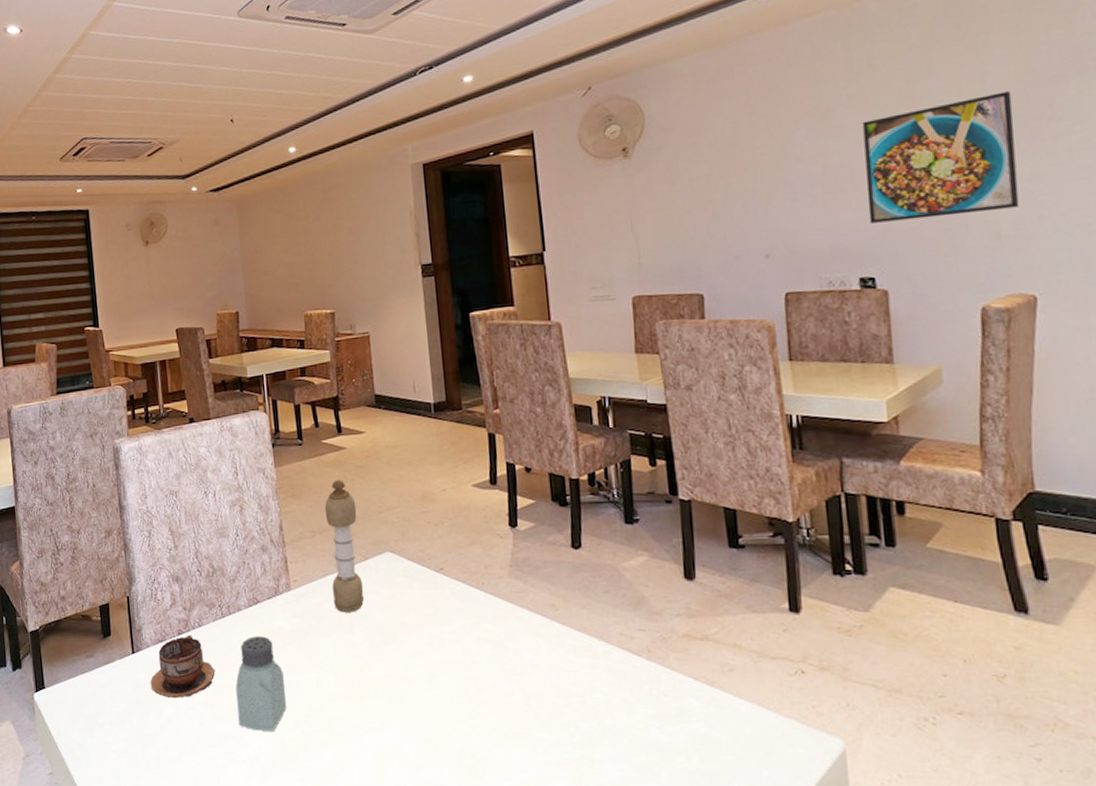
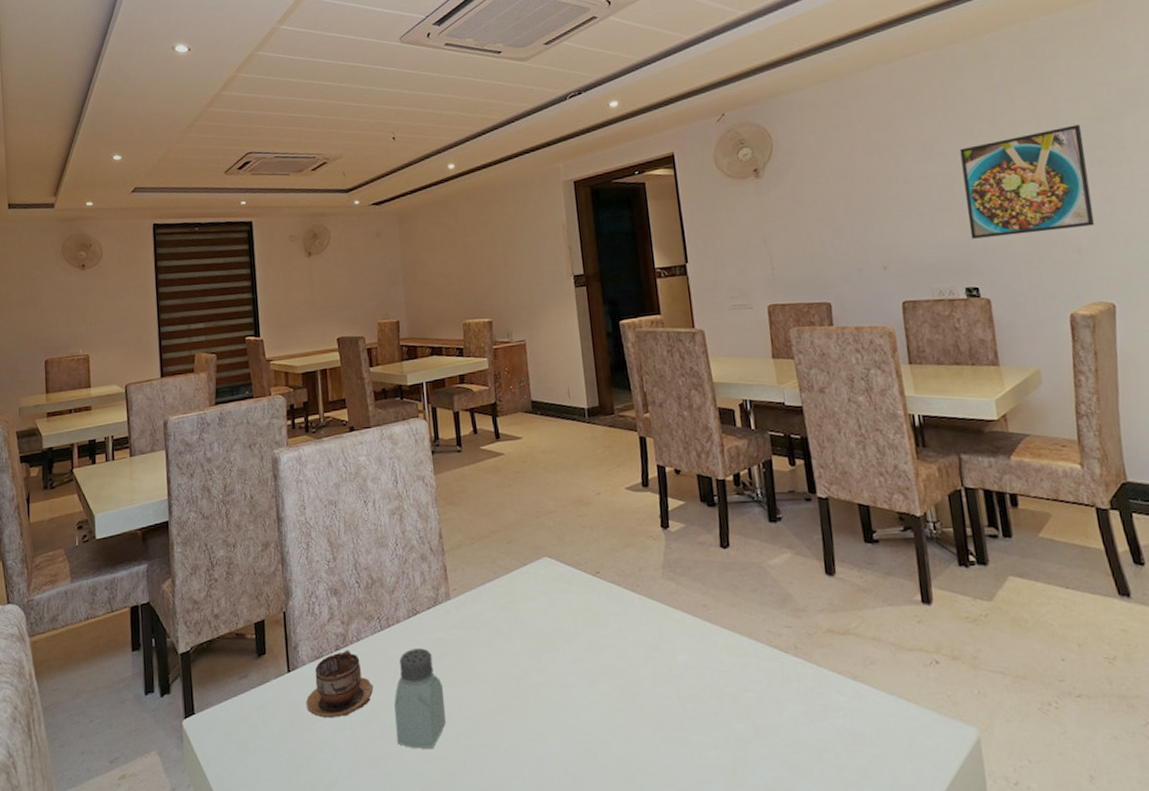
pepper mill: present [324,479,364,613] -> none [483,485,522,621]

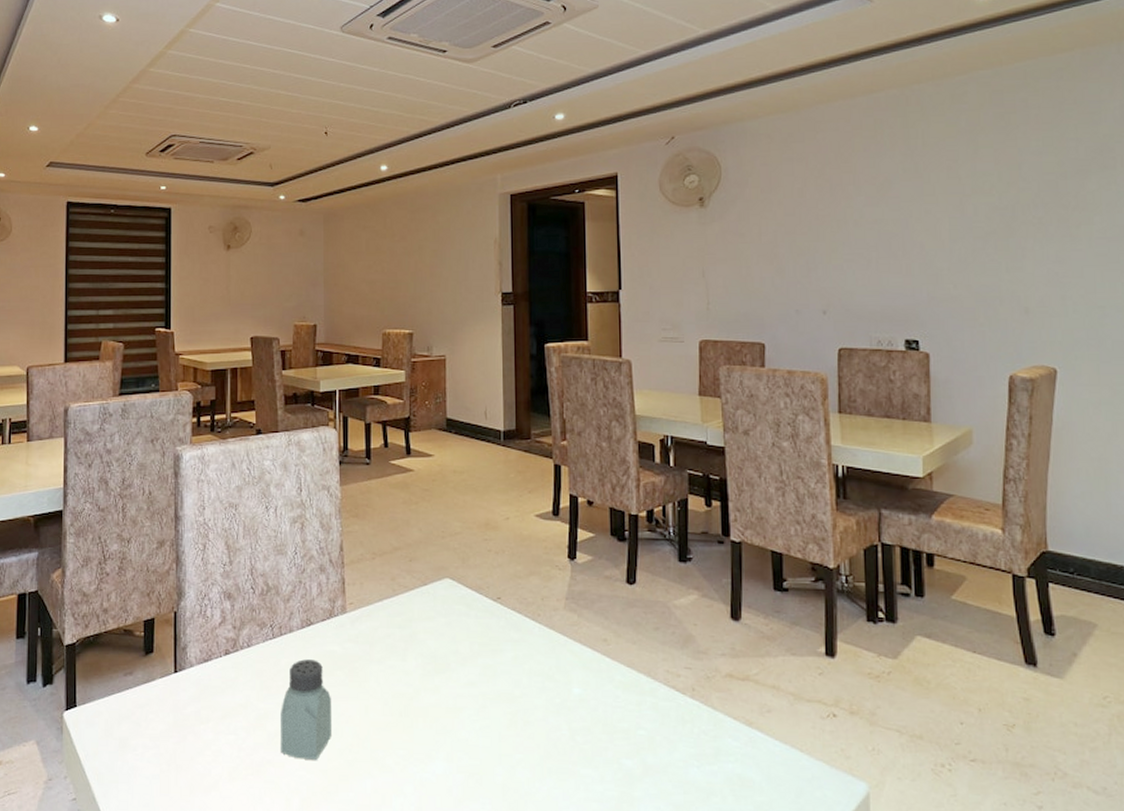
cup: present [305,650,374,719] -> none [190,655,261,722]
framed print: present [959,124,1095,239] -> none [915,180,1046,290]

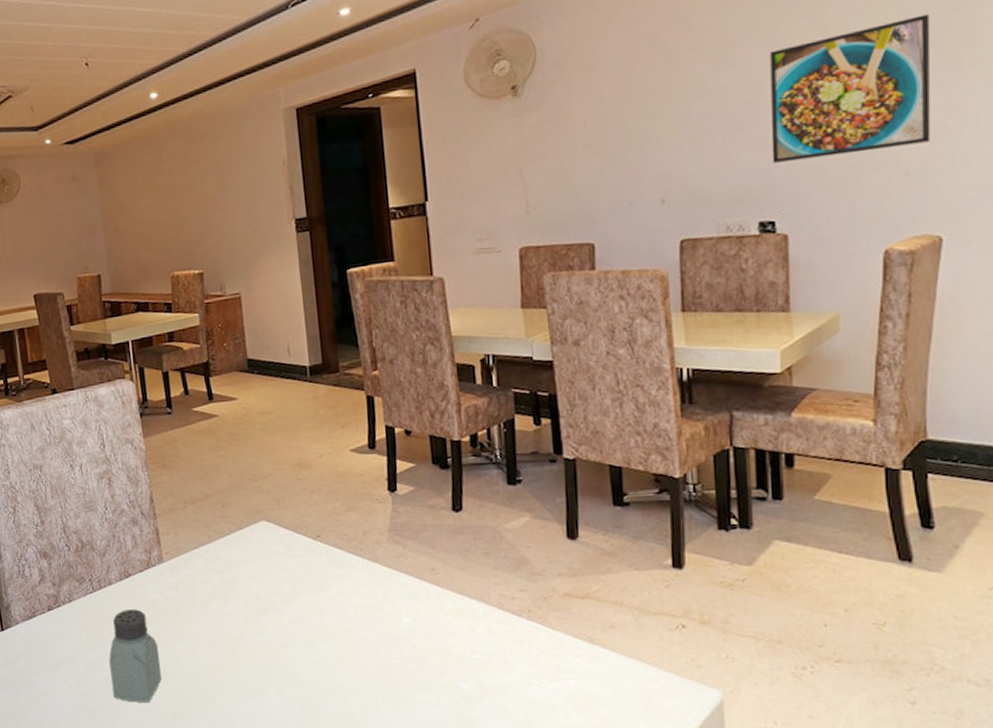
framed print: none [915,180,1046,290] -> present [769,14,931,163]

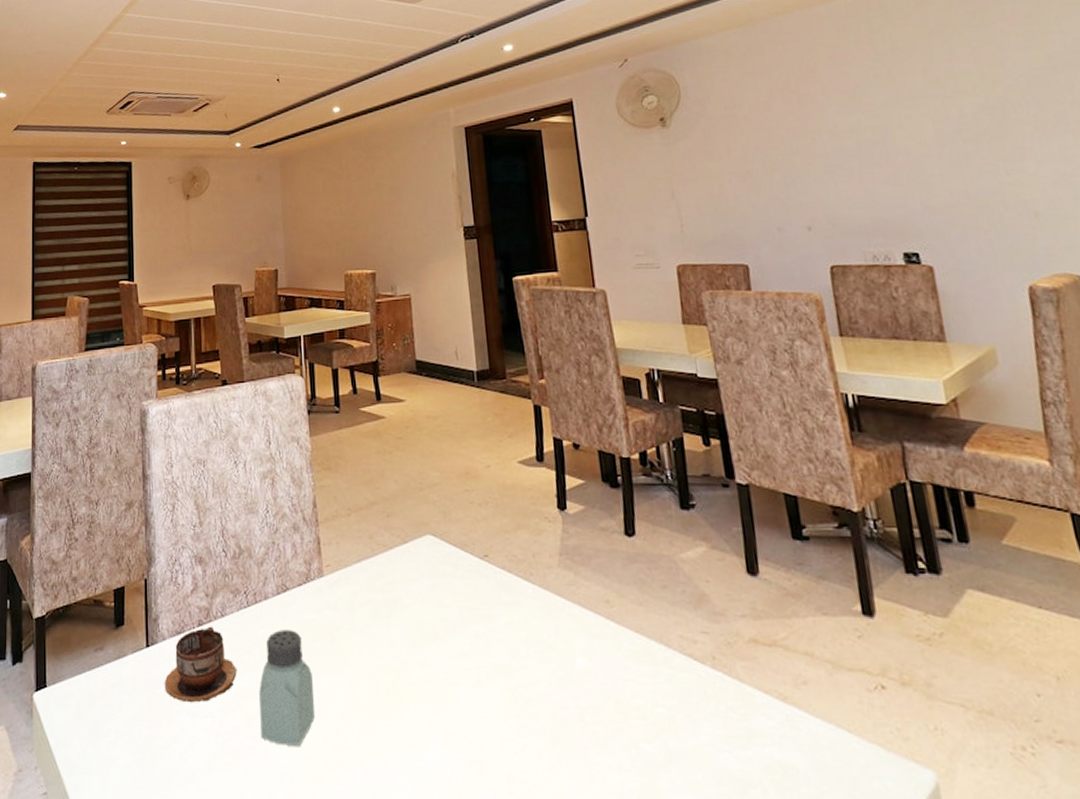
cup: none [21,610,88,674] -> present [164,626,237,703]
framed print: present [769,14,931,163] -> none [891,75,1054,199]

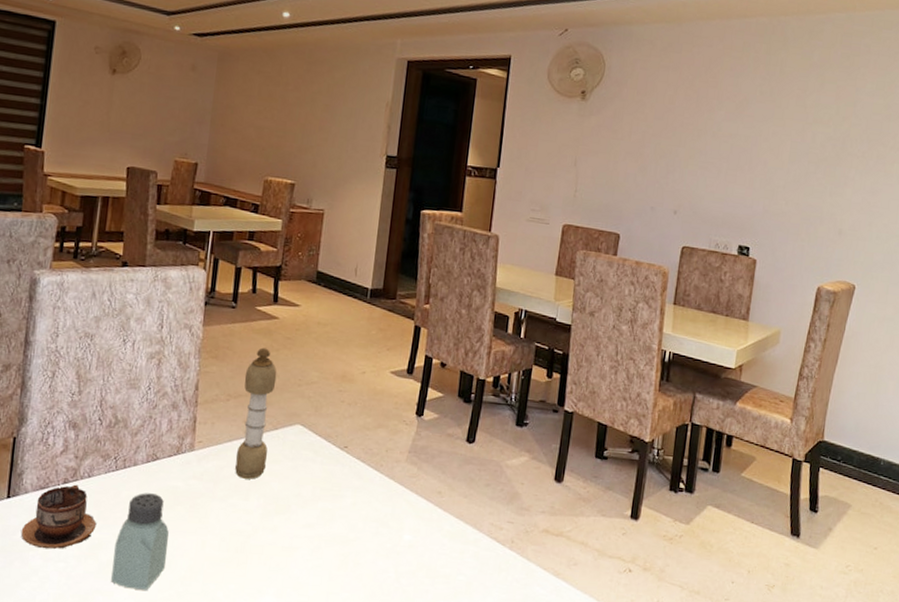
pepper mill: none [361,452,402,604] -> present [235,347,277,479]

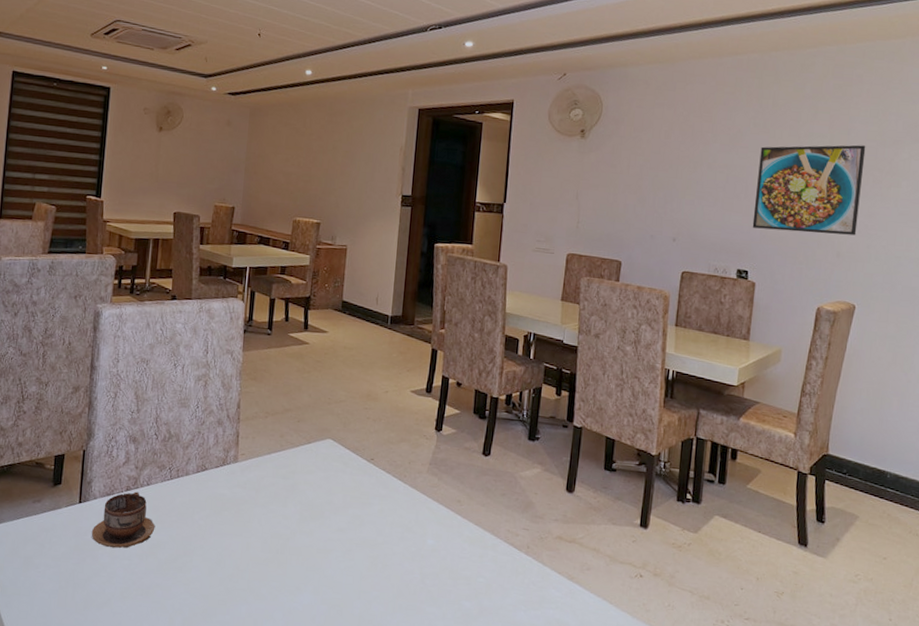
saltshaker: present [111,493,169,590] -> none [169,499,218,586]
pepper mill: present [235,347,277,479] -> none [274,370,309,488]
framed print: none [755,116,871,213] -> present [752,145,866,236]

